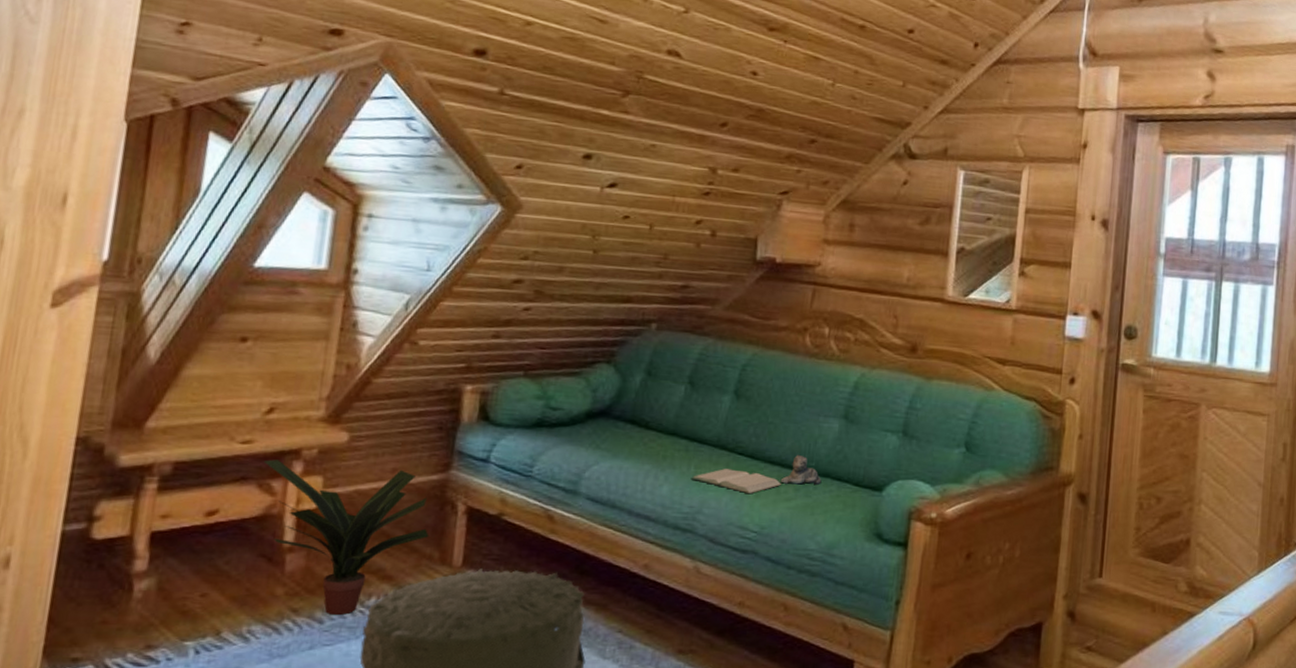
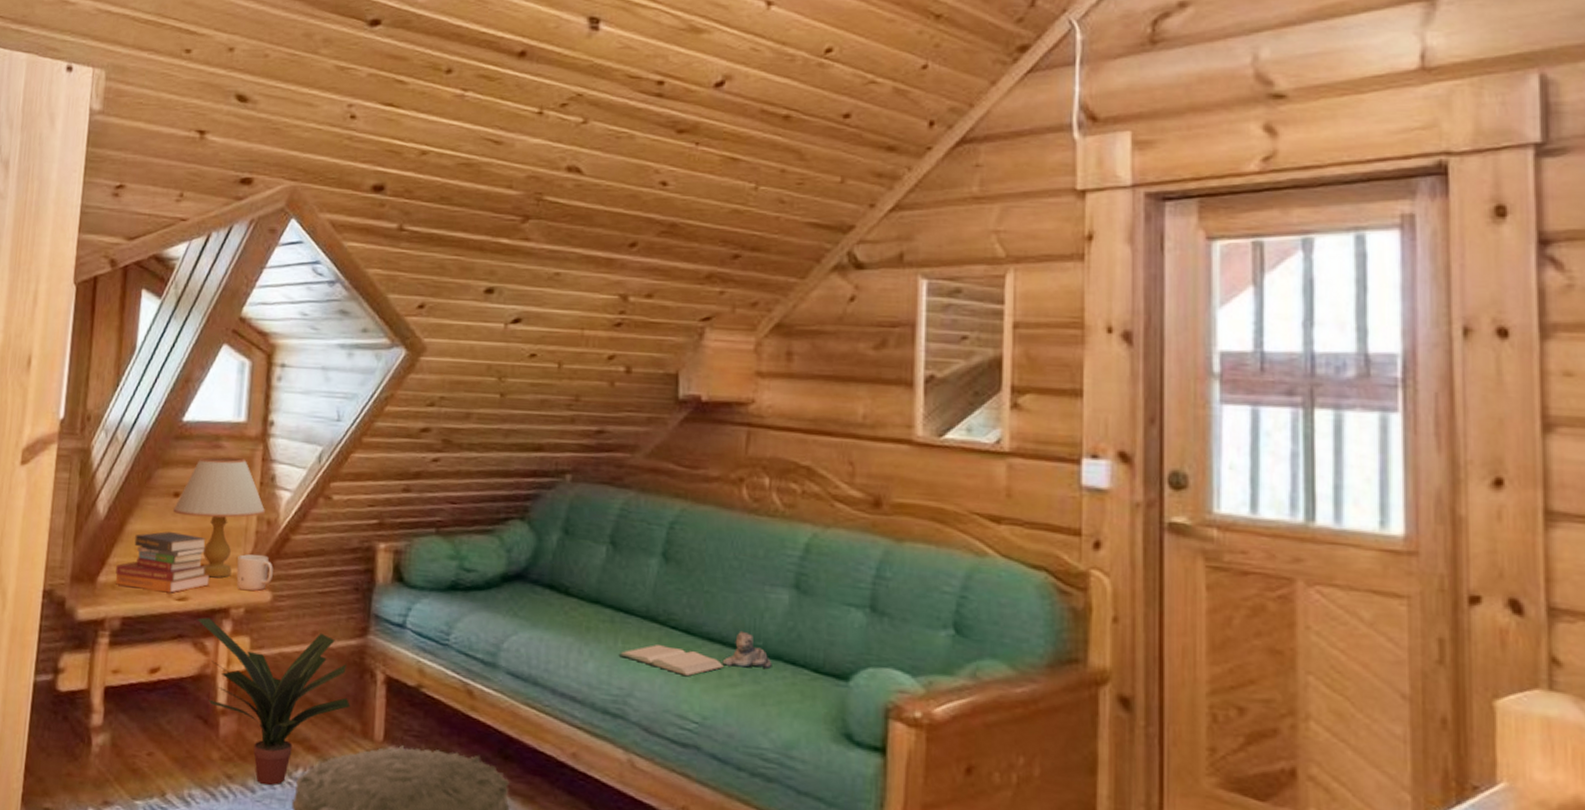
books: none [168,376,280,437] -> present [115,532,210,593]
table lamp: none [238,302,346,421] -> present [172,456,266,578]
mug: none [309,397,352,433] -> present [236,554,273,591]

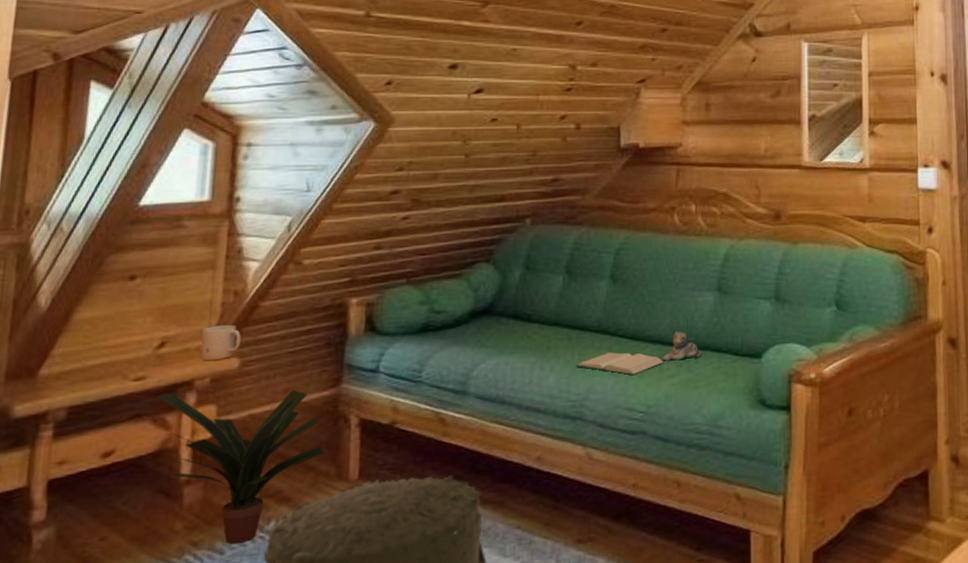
books: present [115,532,210,593] -> none [61,314,171,376]
table lamp: present [172,456,266,578] -> none [127,235,233,354]

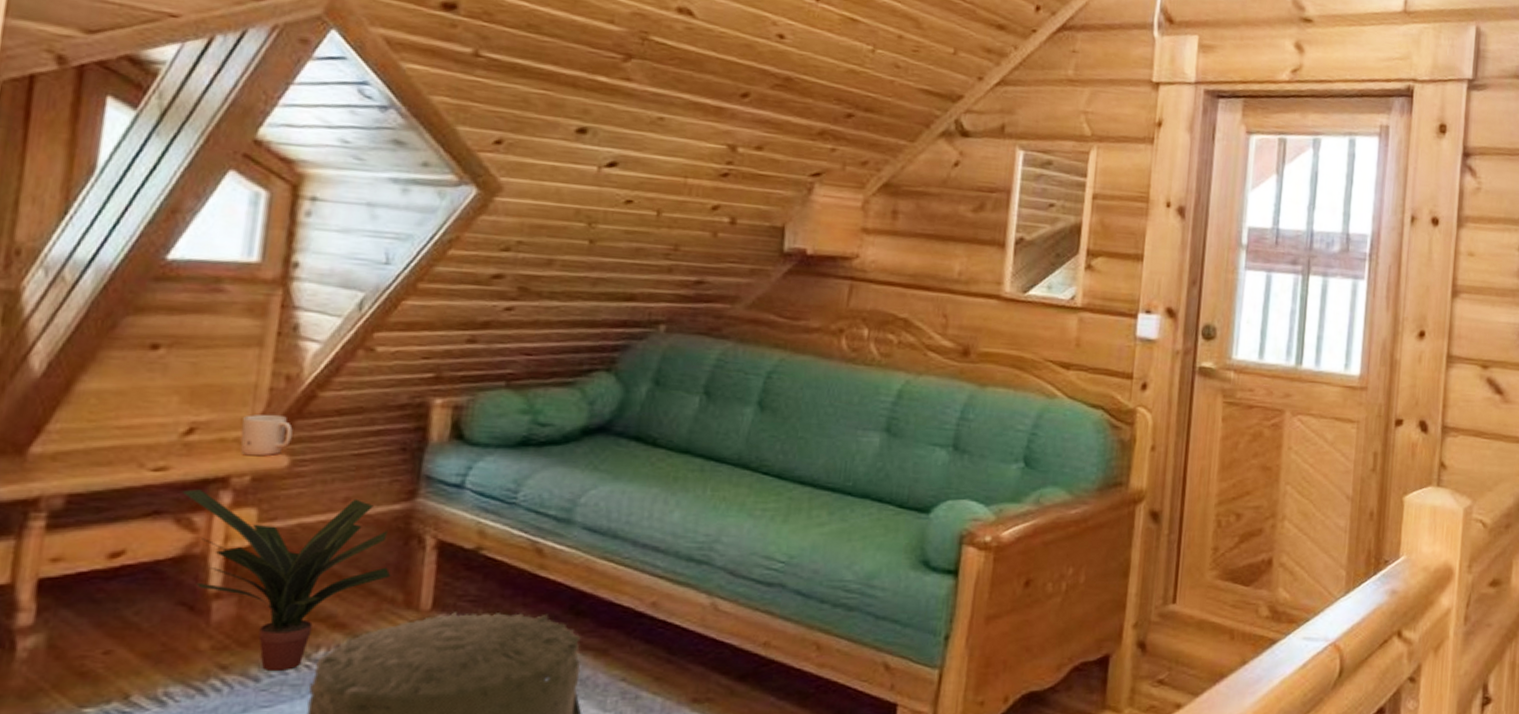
book: present [575,352,663,376] -> none [706,491,813,520]
plush toy: present [662,330,702,362] -> none [812,473,860,508]

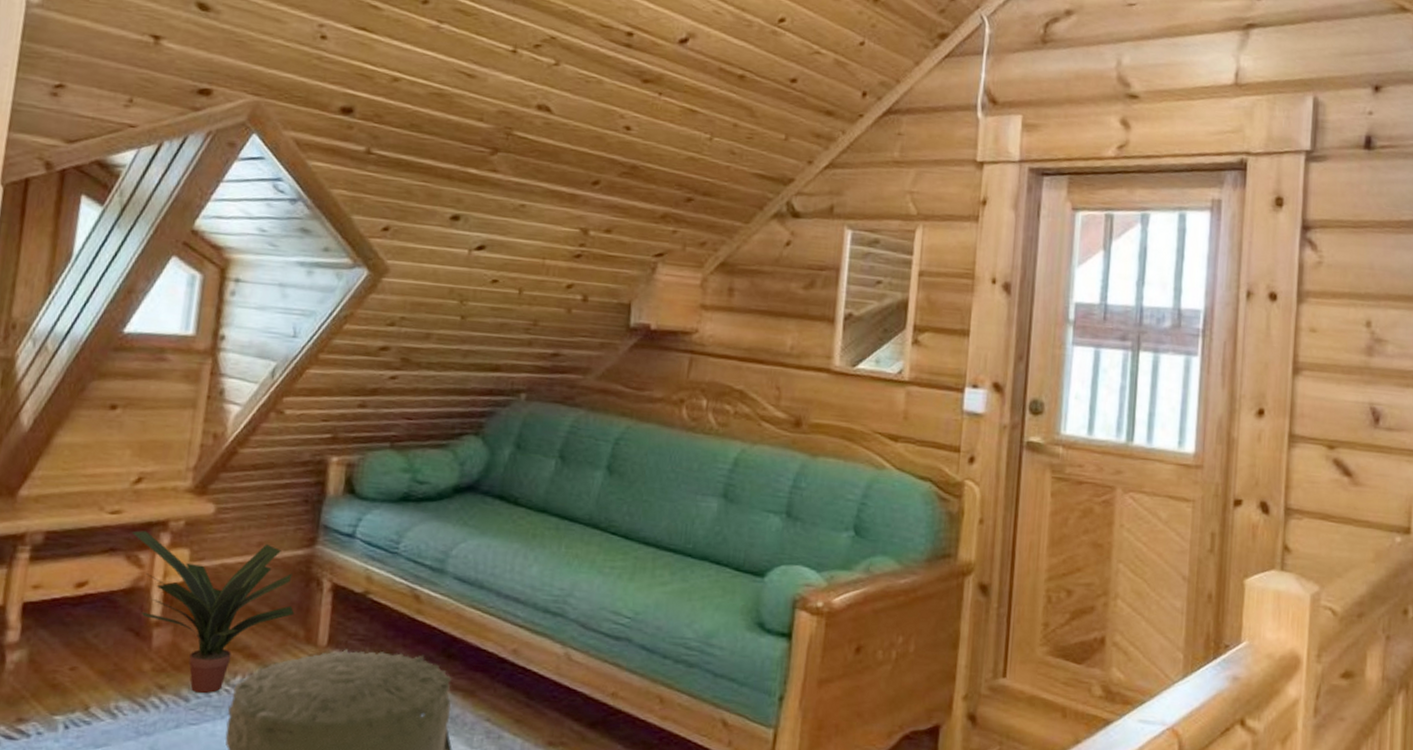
mug: present [240,414,293,456] -> none [177,467,218,504]

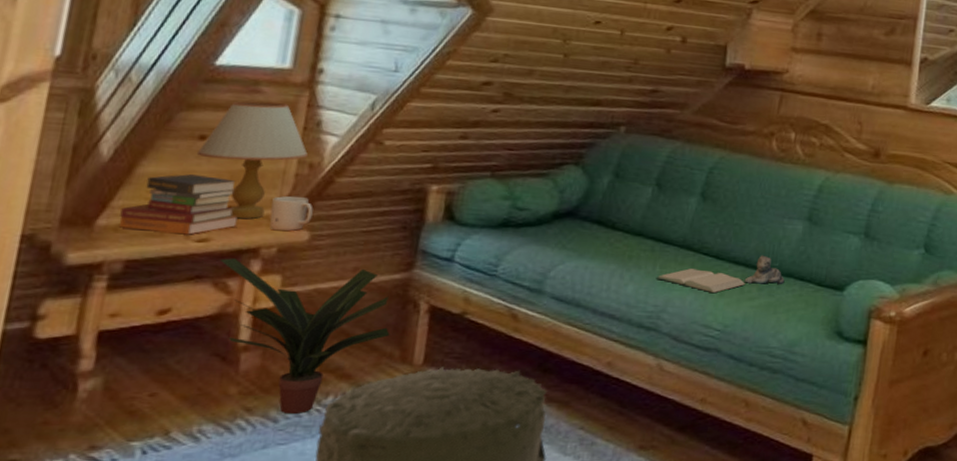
books: none [40,444,148,507] -> present [119,174,238,235]
table lamp: none [108,369,213,491] -> present [196,100,309,219]
mug: none [177,467,218,504] -> present [269,196,313,231]
book: none [561,549,656,577] -> present [656,269,745,294]
plush toy: none [655,535,700,568] -> present [744,255,785,285]

